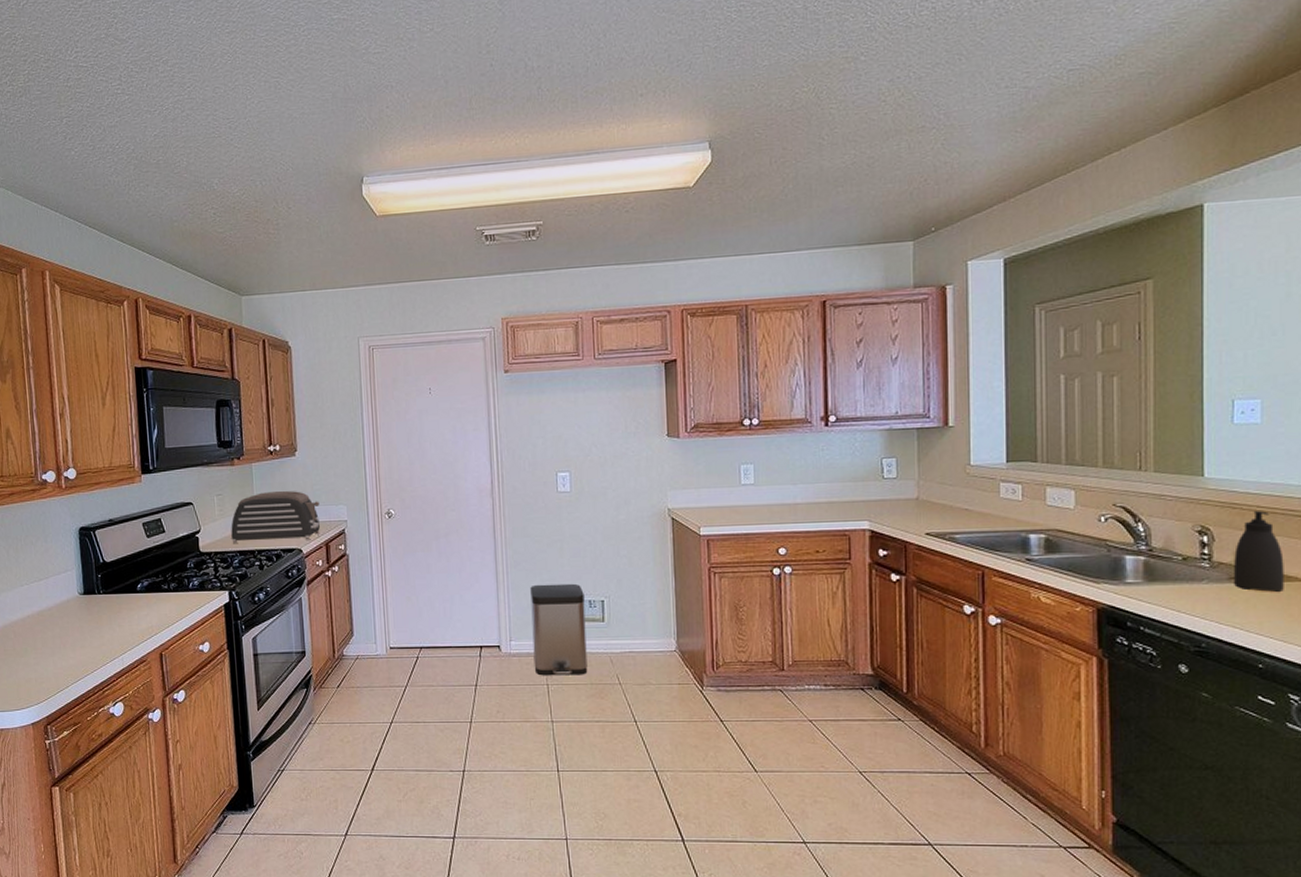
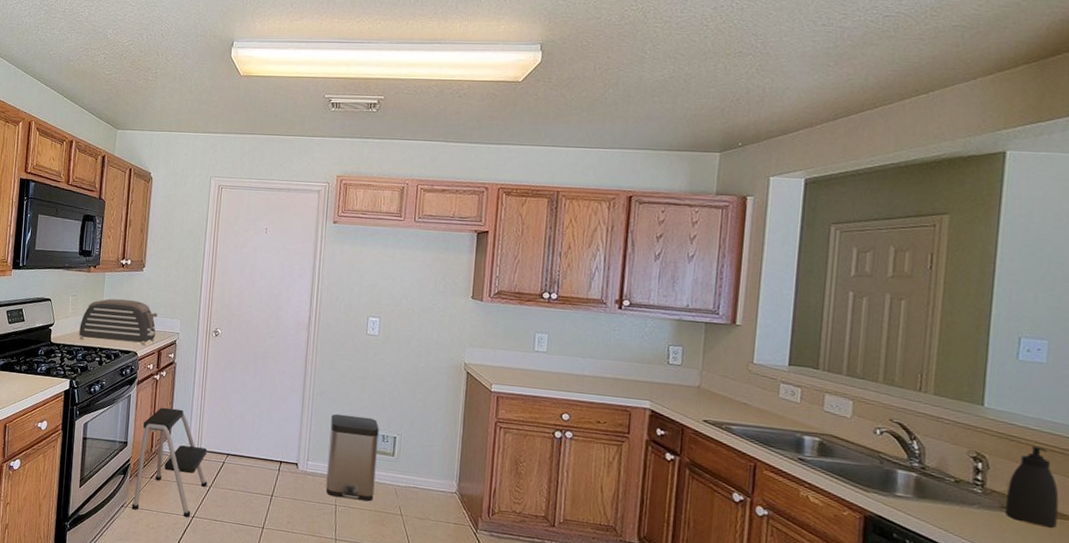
step stool: none [320,606,403,725] -> present [131,407,208,518]

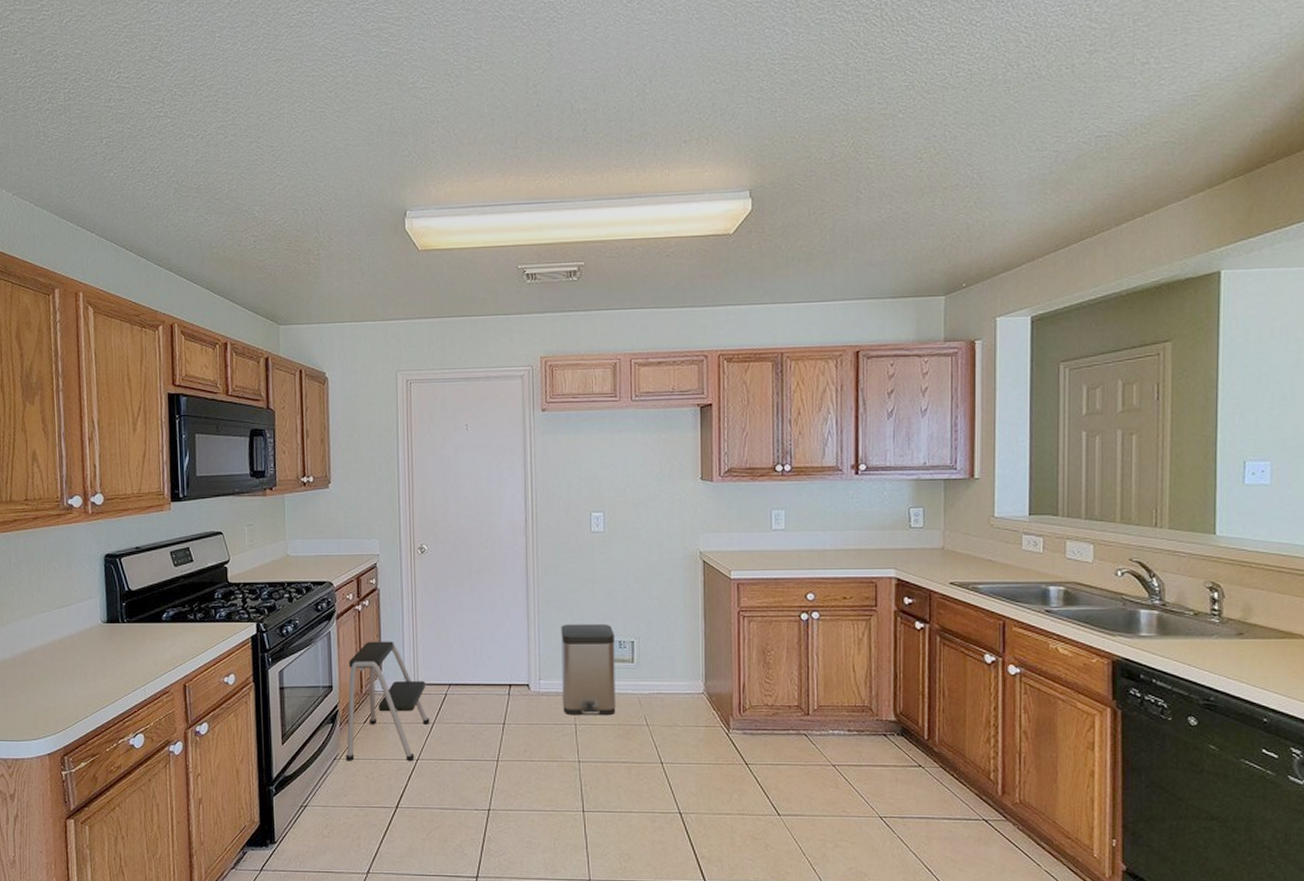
toaster: present [79,298,158,347] -> none [261,523,352,576]
soap dispenser: present [1005,446,1059,528] -> none [1242,570,1289,648]

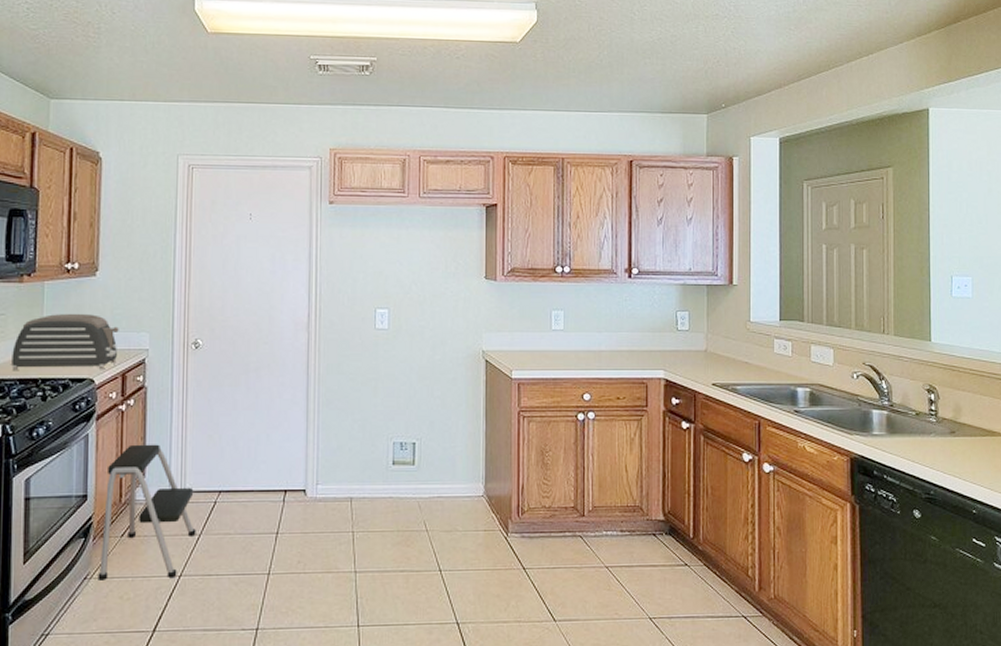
toaster: none [261,523,352,576] -> present [11,314,119,371]
pedal bin: present [561,623,616,716] -> none [340,424,396,523]

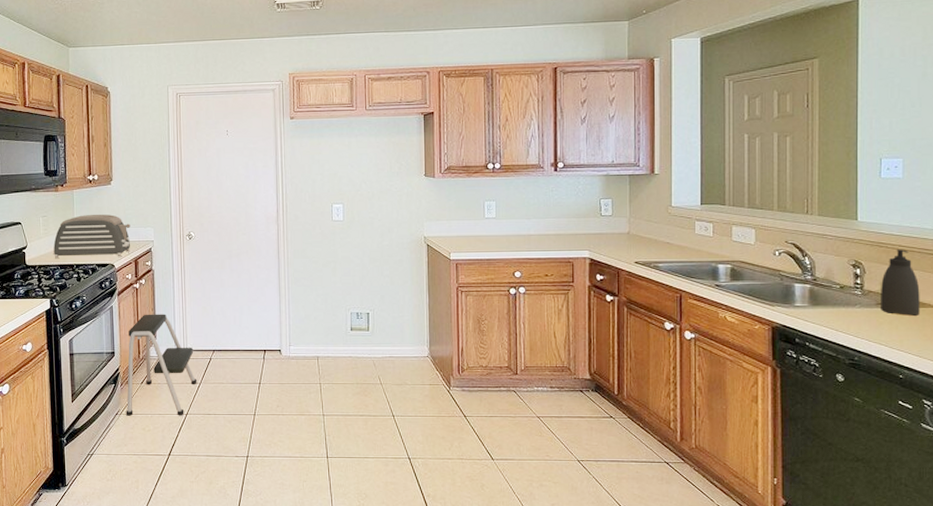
soap dispenser: none [954,374,990,445] -> present [881,249,920,316]

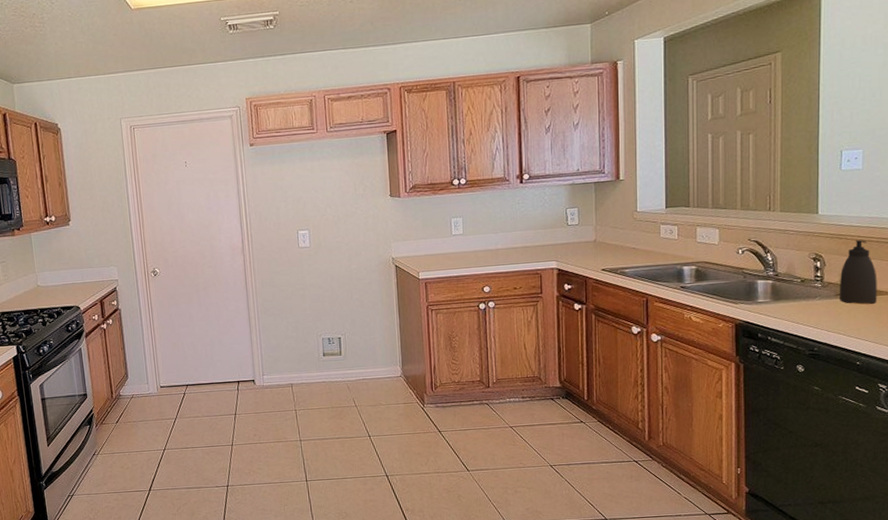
toaster: present [53,214,131,259] -> none [15,256,95,305]
step stool: present [126,314,197,416] -> none [99,352,173,456]

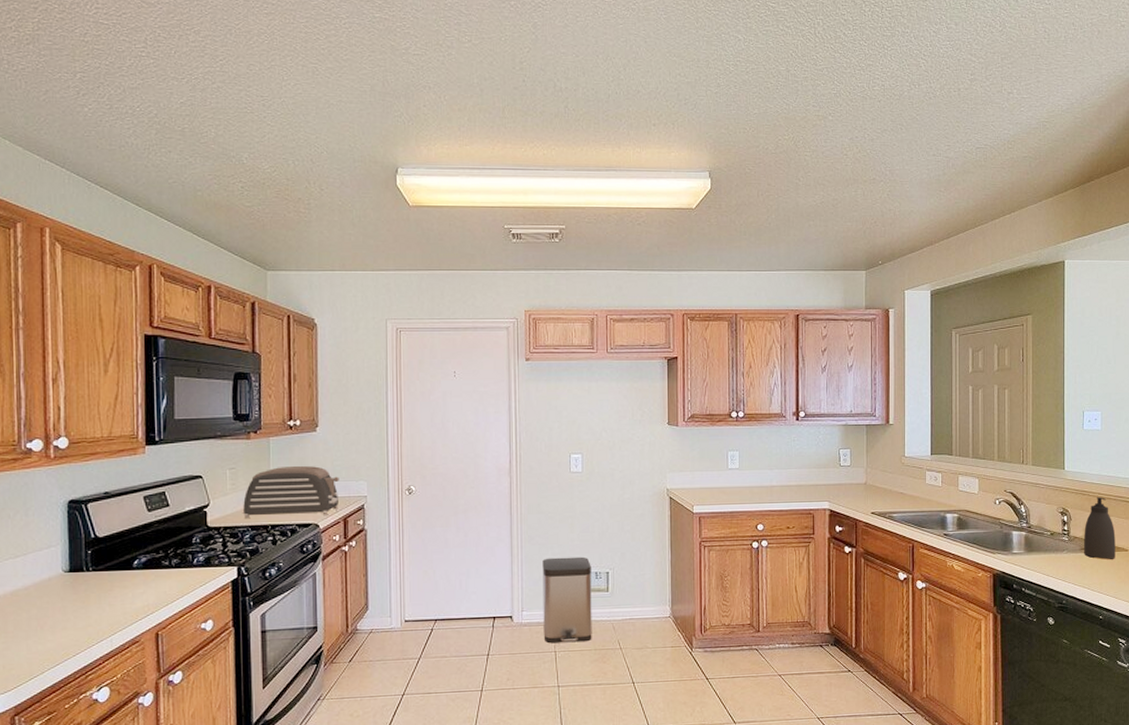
toaster: none [15,256,95,305] -> present [243,466,339,519]
pedal bin: none [278,324,329,403] -> present [542,556,592,644]

